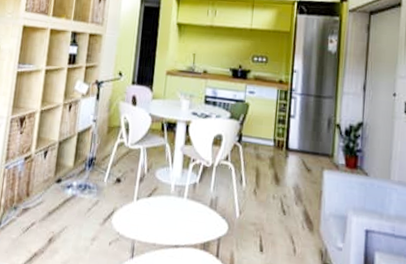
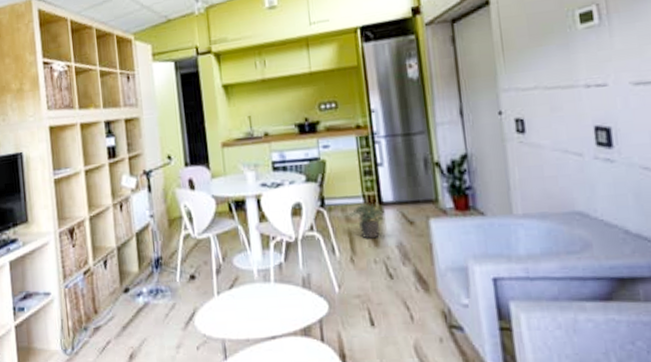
potted plant: none [260,144,288,178] -> present [350,202,384,239]

